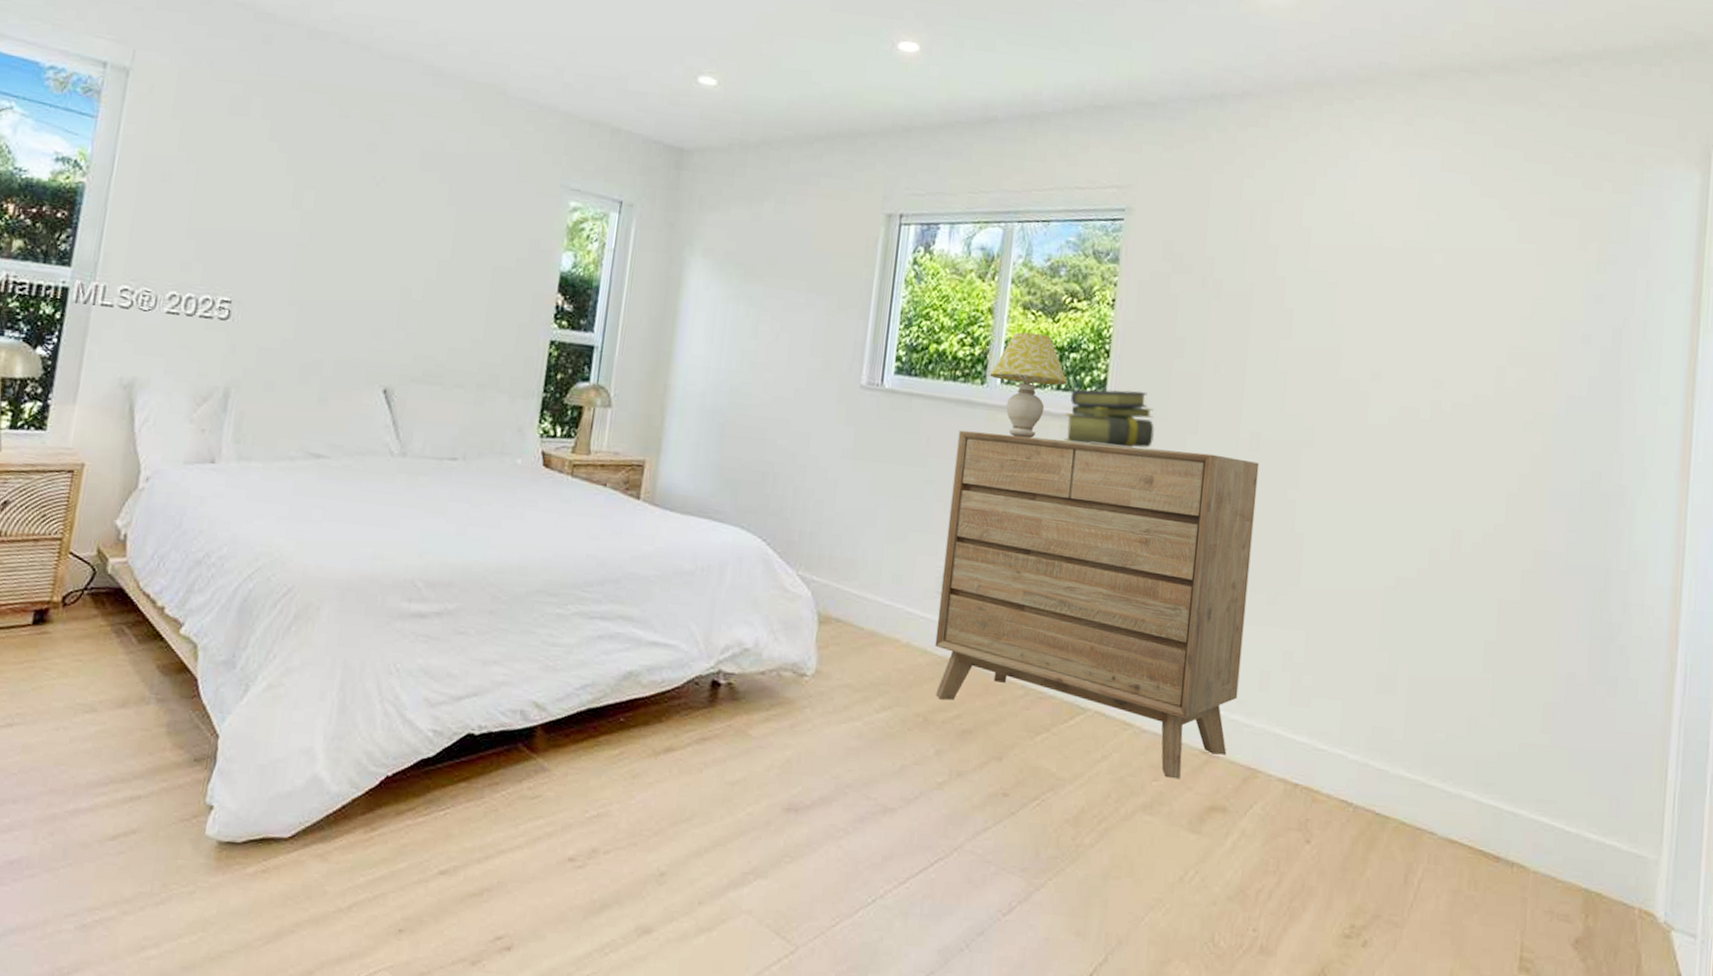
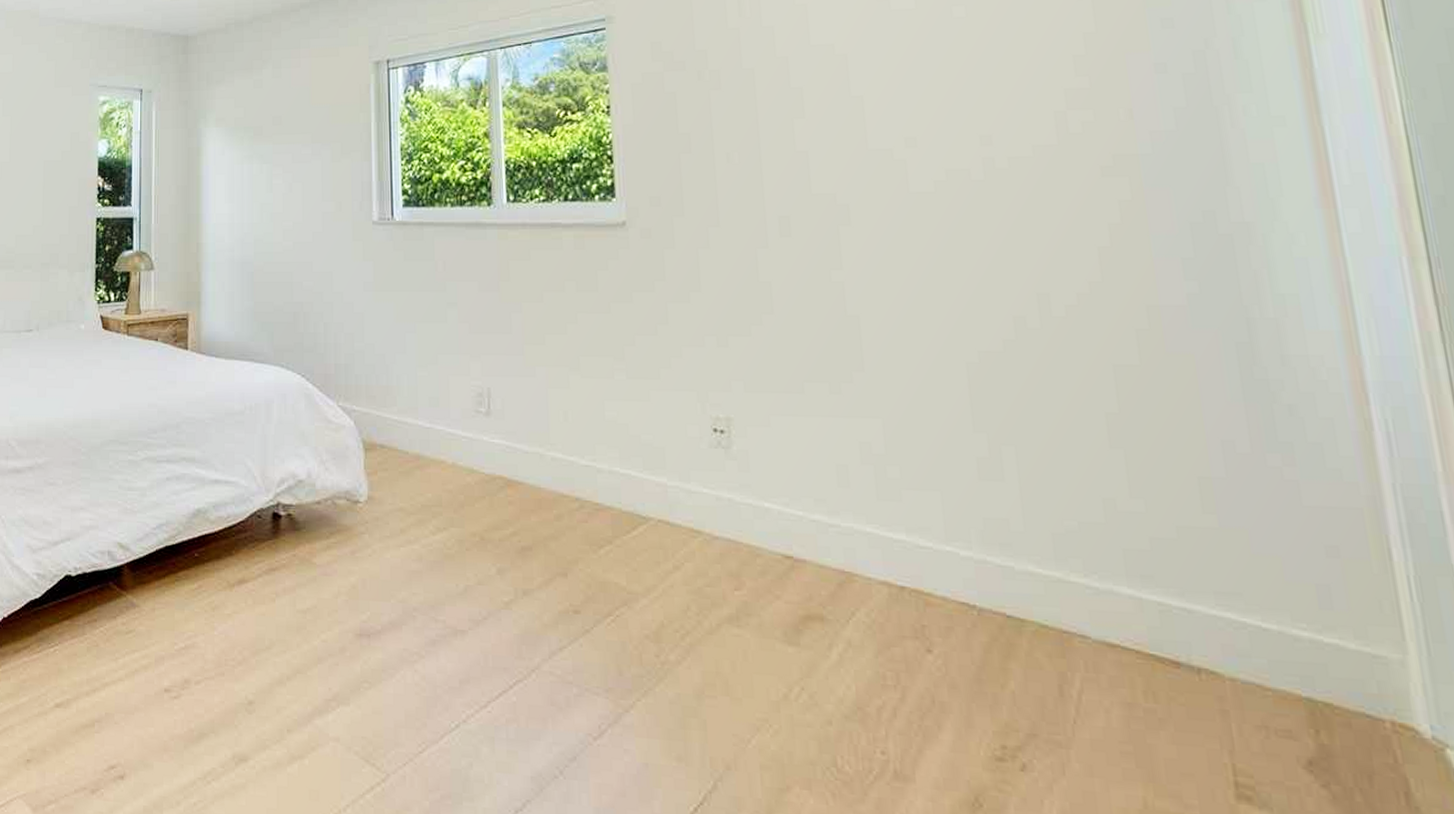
dresser: present [935,430,1259,780] -> none [473,245,815,588]
table lamp: present [989,332,1067,438] -> none [494,150,574,251]
stack of books: present [1064,389,1154,448] -> none [577,191,673,250]

